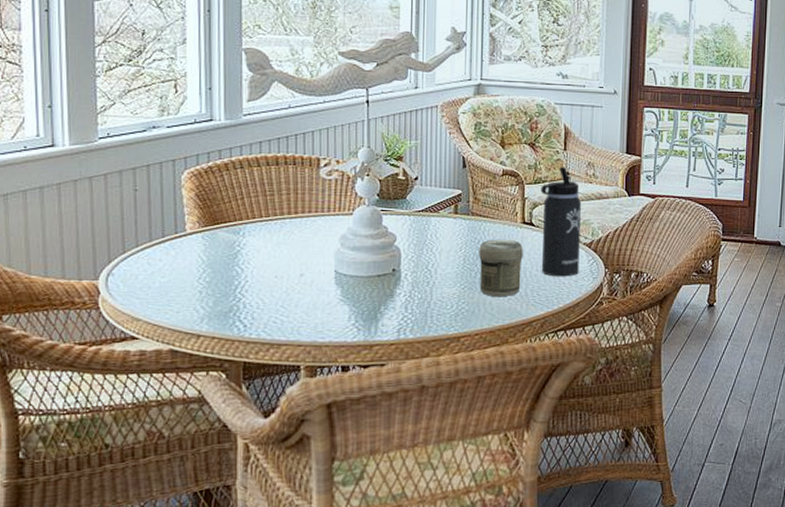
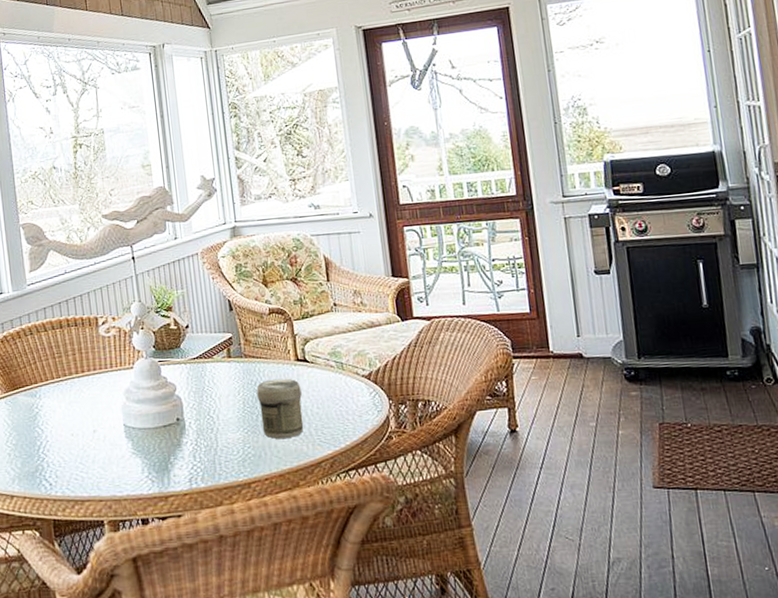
thermos bottle: present [540,166,581,277] -> none [309,298,362,413]

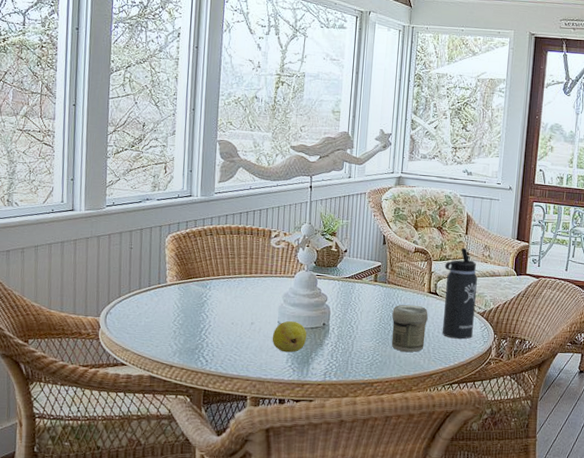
fruit: none [120,420,161,461] -> present [272,320,307,353]
thermos bottle: none [309,298,362,413] -> present [442,247,477,339]

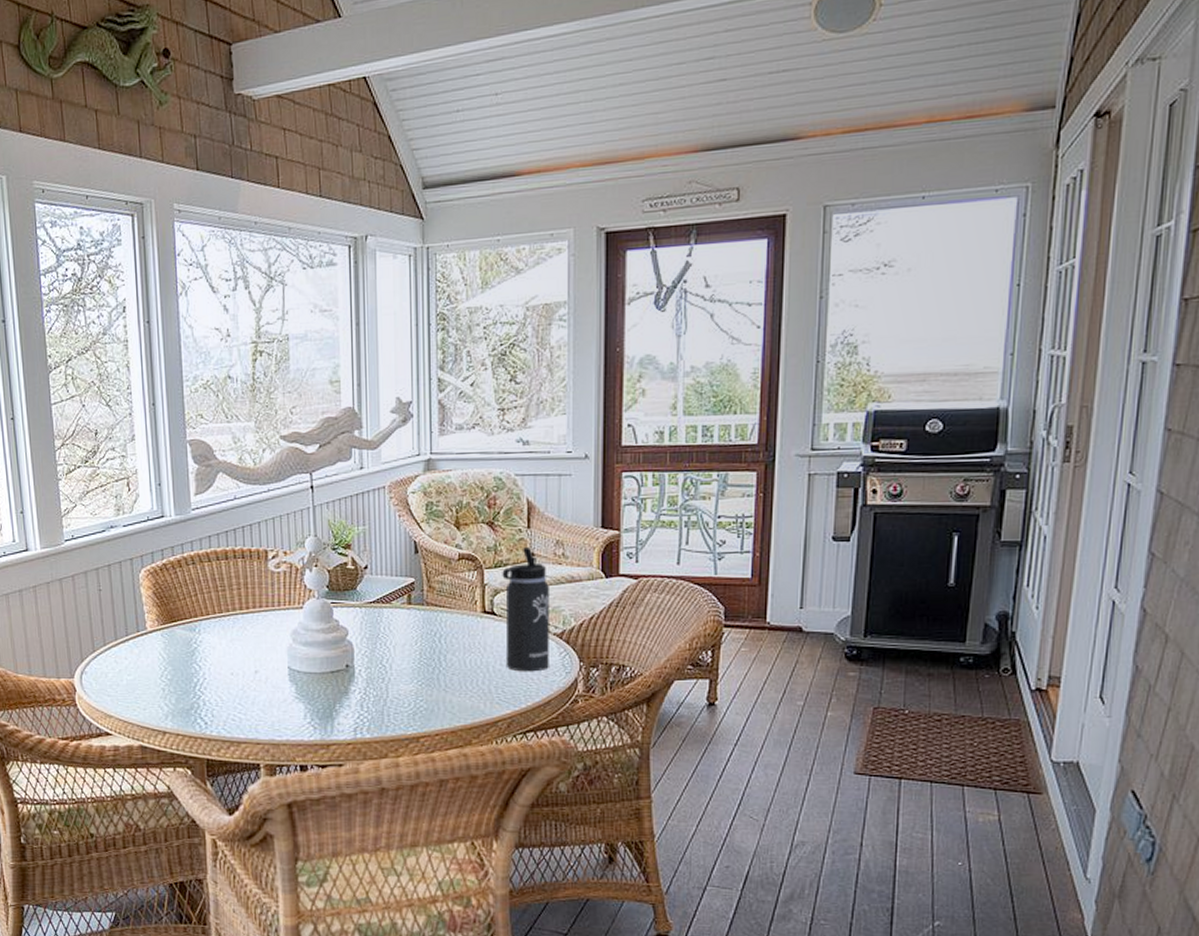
fruit: present [272,320,307,353] -> none [283,664,327,706]
jar: present [391,304,428,352] -> none [436,631,485,693]

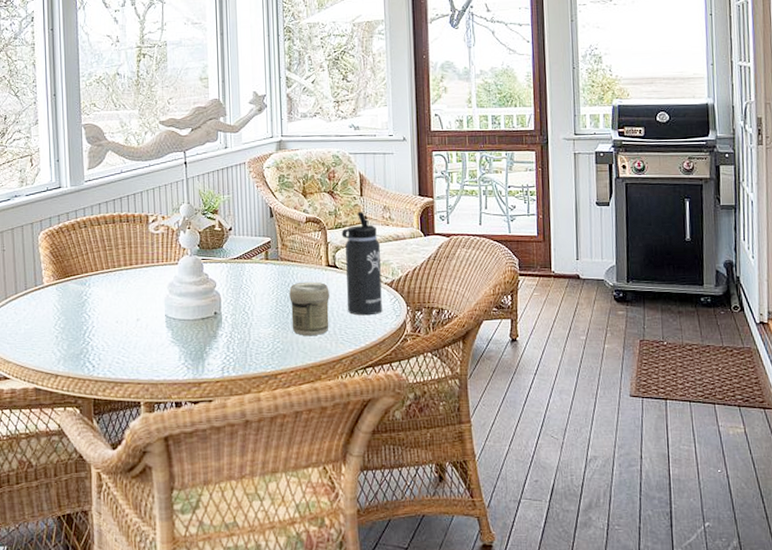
jar: none [436,631,485,693] -> present [289,281,330,335]

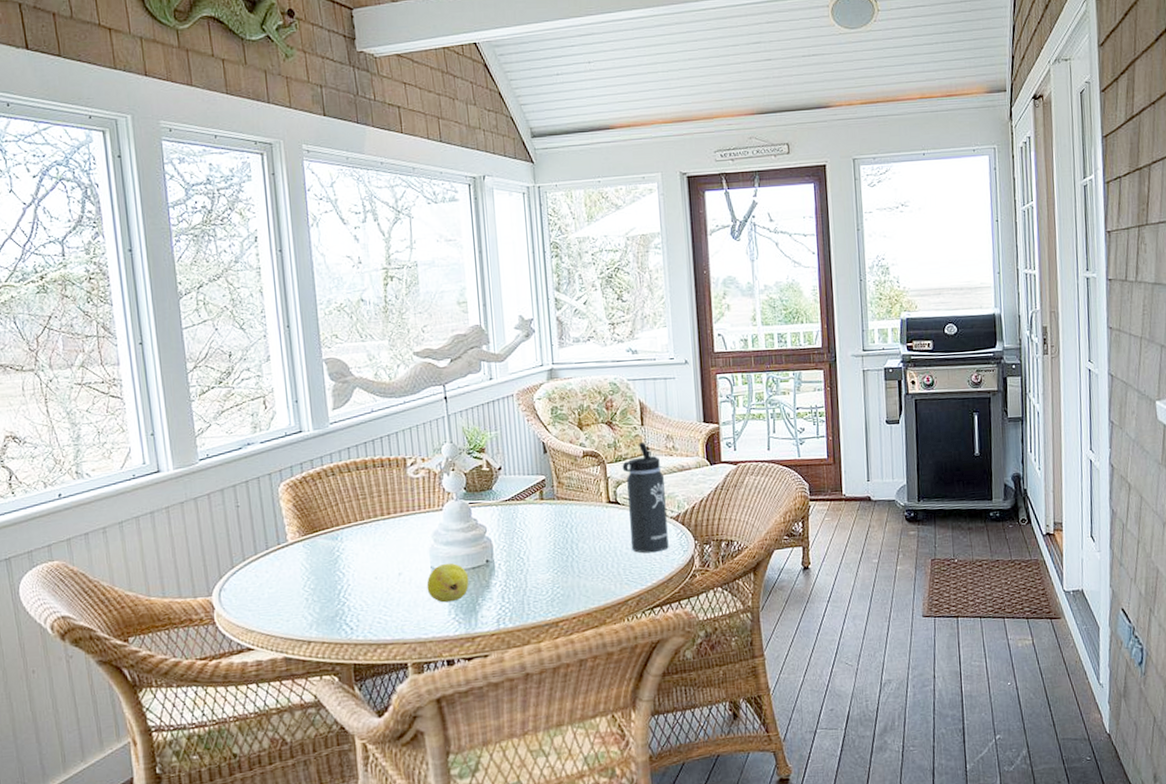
fruit: none [161,312,199,349] -> present [426,563,469,603]
jar: present [289,281,330,335] -> none [568,520,613,579]

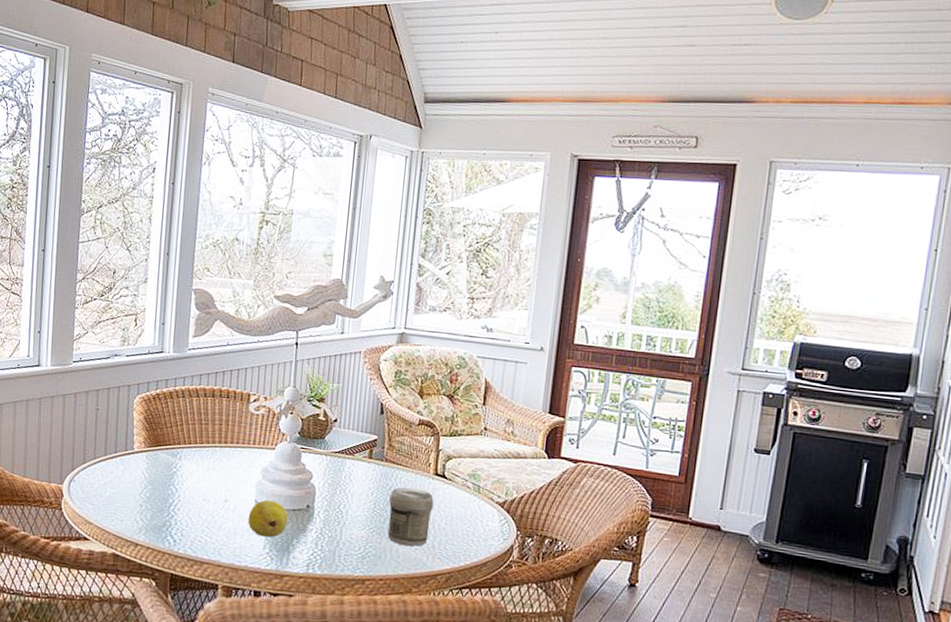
jar: none [568,520,613,579] -> present [387,487,434,546]
thermos bottle: present [622,441,669,553] -> none [450,421,497,534]

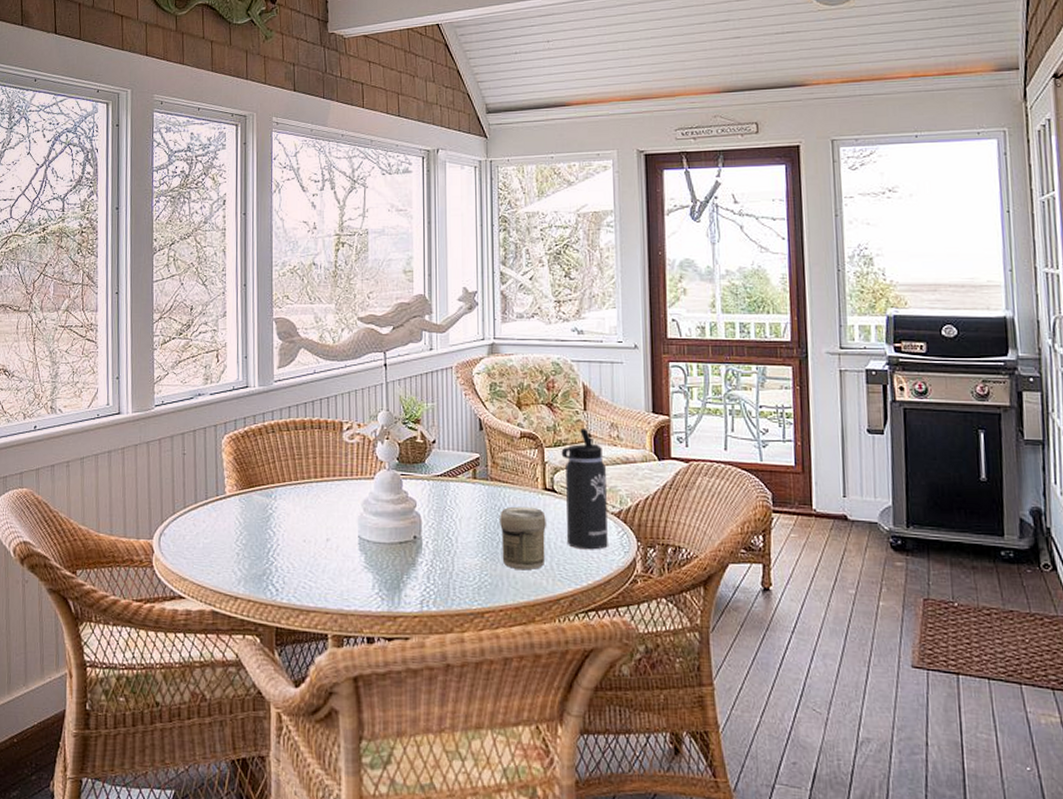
fruit: present [247,499,288,538] -> none [353,534,395,576]
thermos bottle: none [450,421,497,534] -> present [561,427,608,550]

